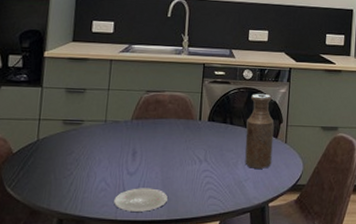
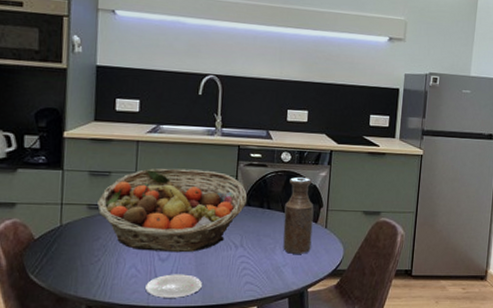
fruit basket: none [72,85,211,167] -> present [97,168,247,253]

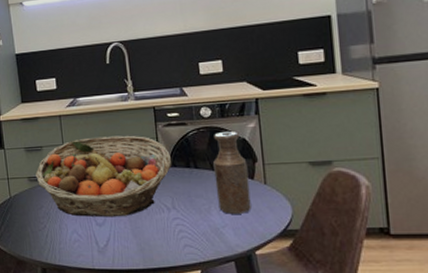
plate: present [145,274,202,298] -> none [88,238,141,261]

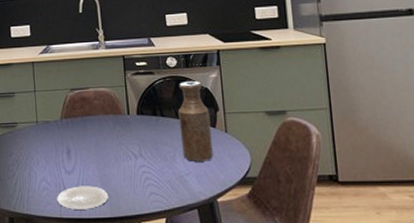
fruit basket: present [35,135,171,218] -> none [7,83,139,165]
plate: none [88,238,141,261] -> present [57,186,108,209]

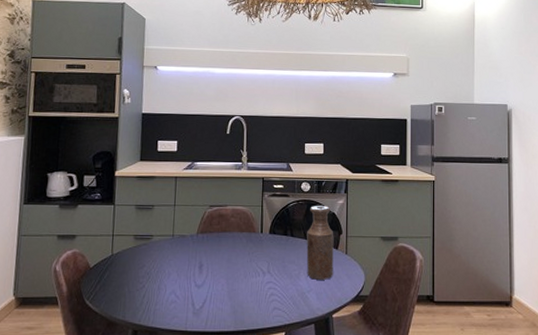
plate: present [57,186,108,209] -> none [184,300,234,323]

